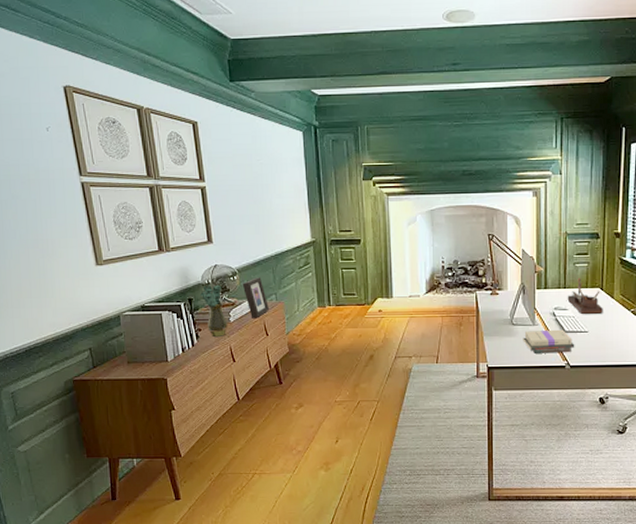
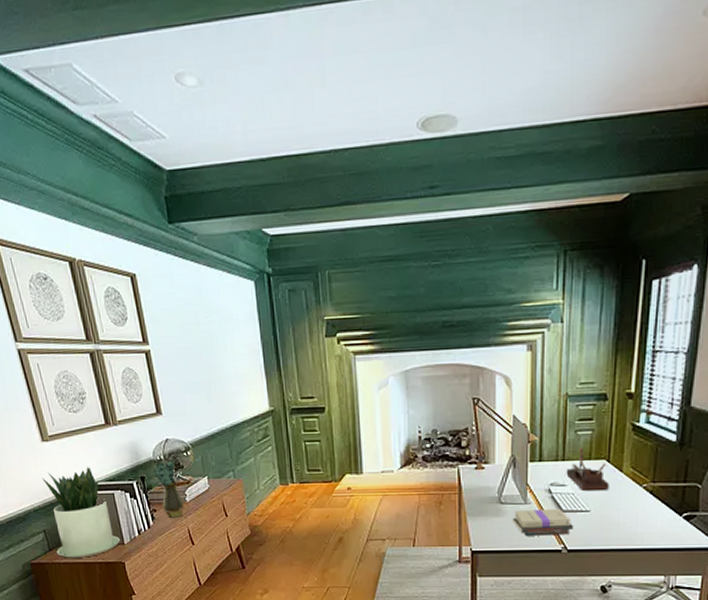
planter: none [93,289,164,376] -> present [42,467,120,559]
picture frame: present [242,277,269,319] -> none [196,452,227,498]

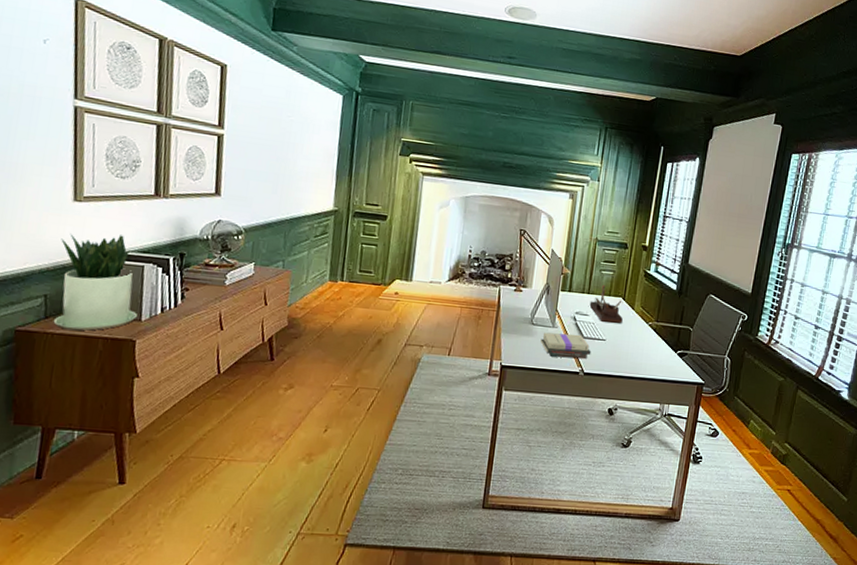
vase: present [153,459,184,518] -> none [195,239,223,300]

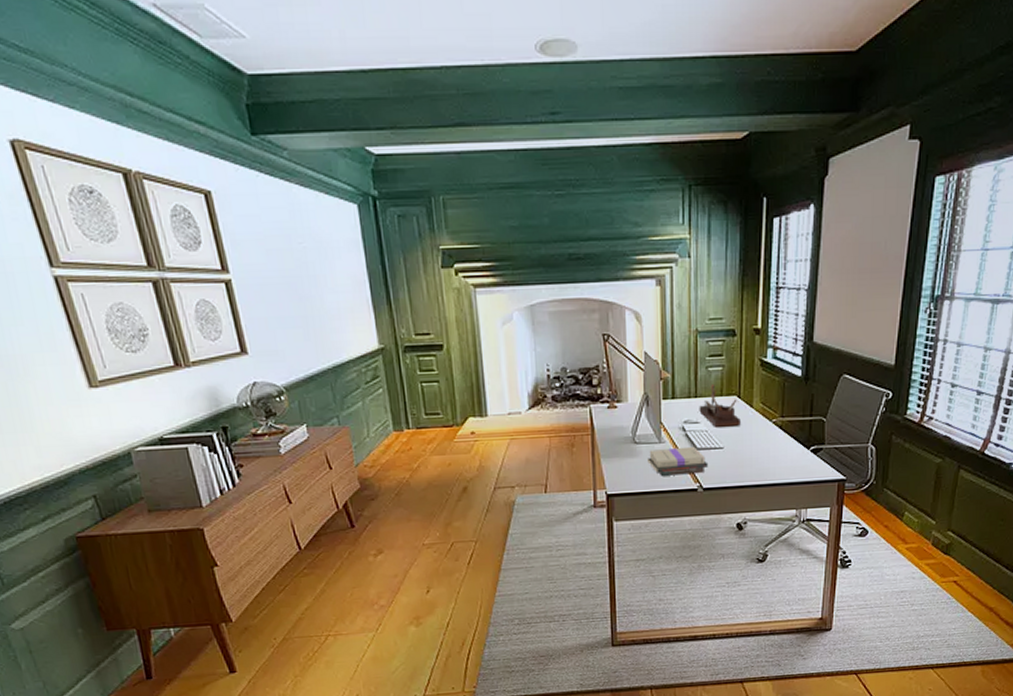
planter: present [53,233,137,331] -> none [90,417,197,529]

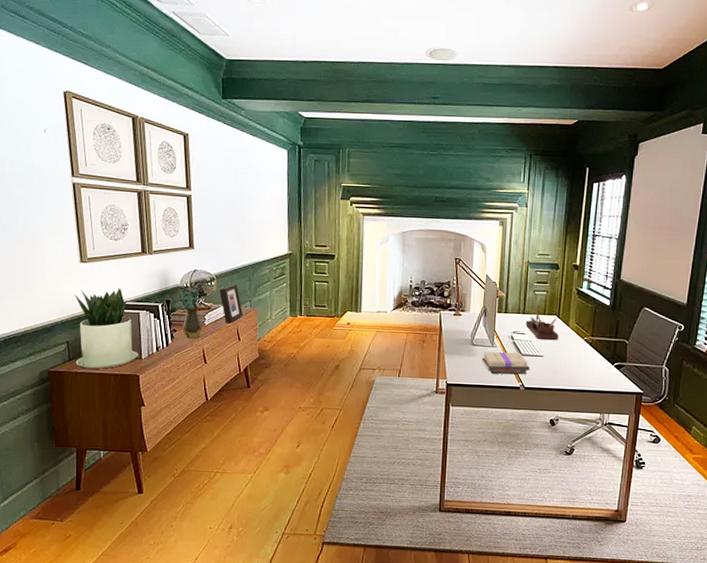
planter: none [90,417,197,529] -> present [74,288,138,370]
vase: none [237,406,278,473] -> present [178,287,202,338]
picture frame: none [292,396,330,449] -> present [219,284,243,323]

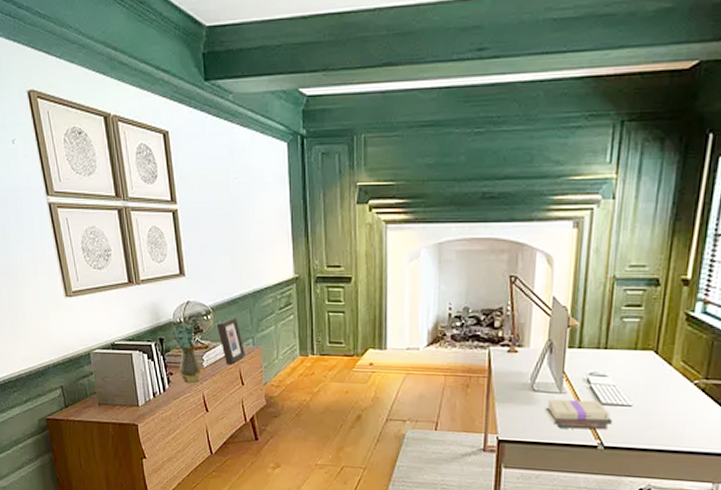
planter: present [74,288,138,370] -> none [63,325,135,418]
desk organizer: present [525,304,559,340] -> none [608,335,656,384]

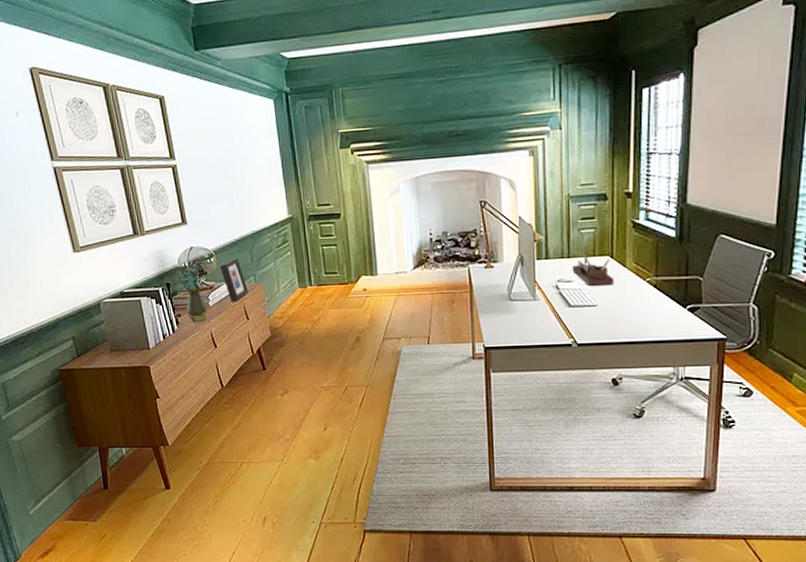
books: present [545,399,613,430] -> none [523,304,582,331]
desk organizer: none [608,335,656,384] -> present [572,245,614,286]

